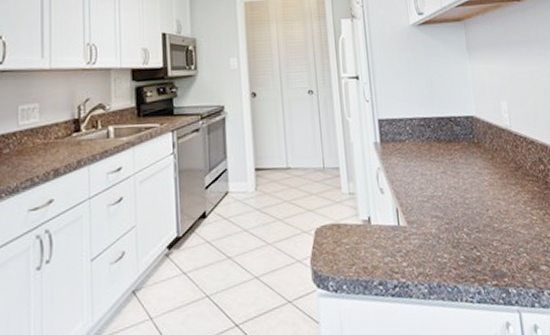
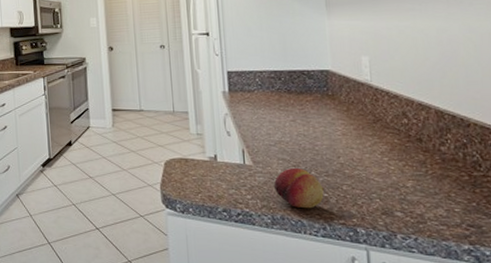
fruit: none [429,225,477,272] -> present [274,167,324,209]

